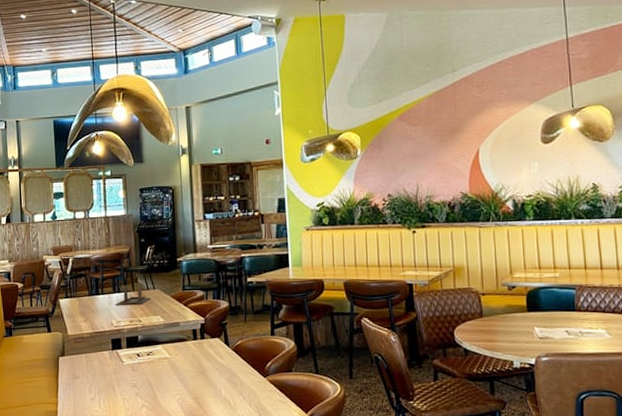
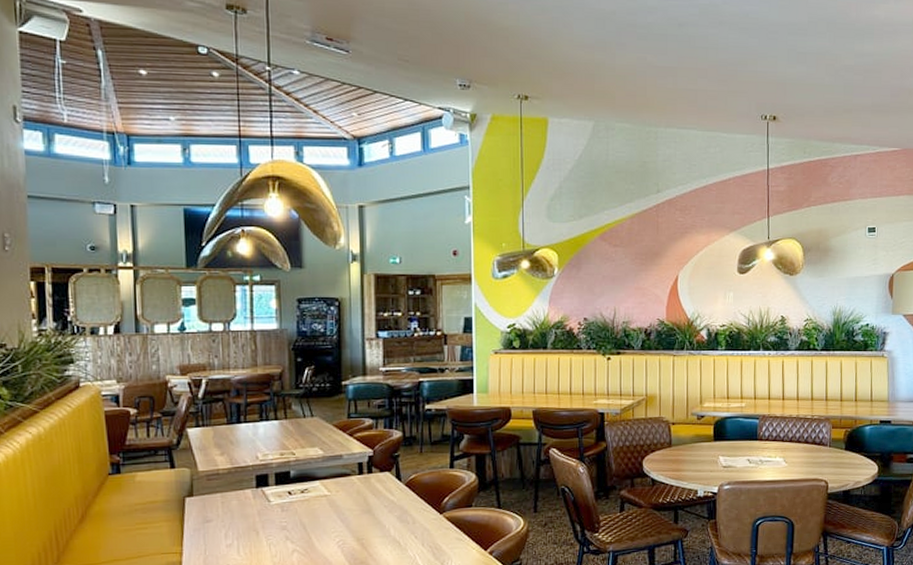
napkin holder: present [115,284,151,306] -> none [262,411,307,437]

